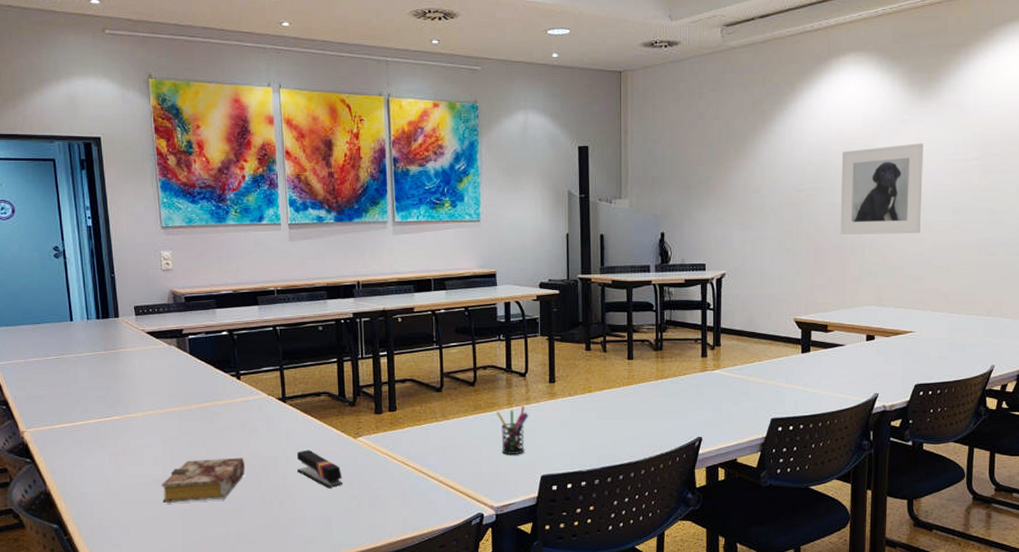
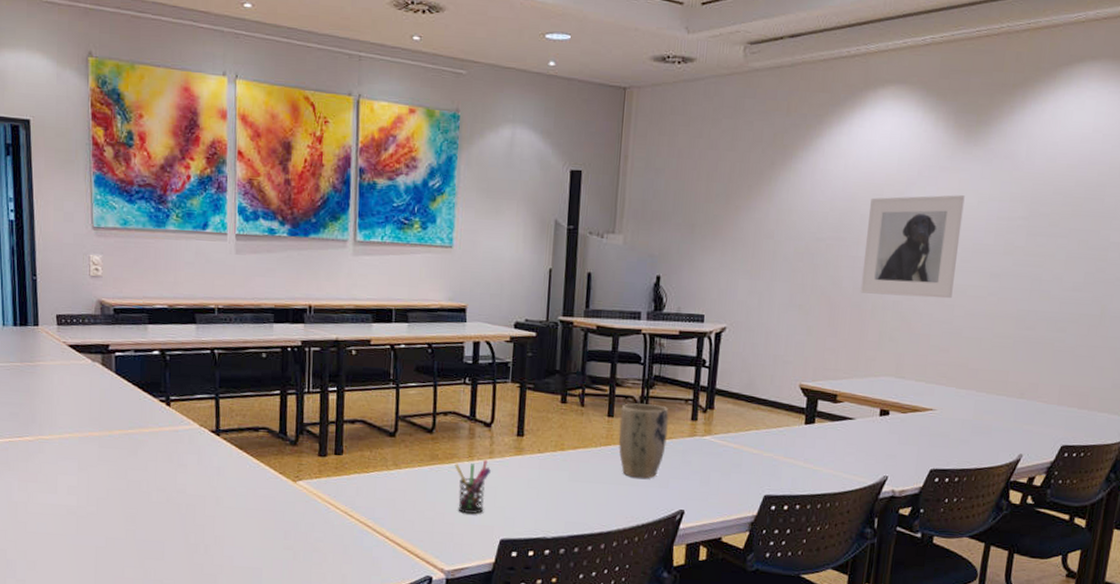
book: present [161,458,246,503] -> none [74,492,170,539]
stapler: present [297,450,343,488] -> none [228,490,278,535]
plant pot: none [639,345,681,412] -> present [618,403,669,478]

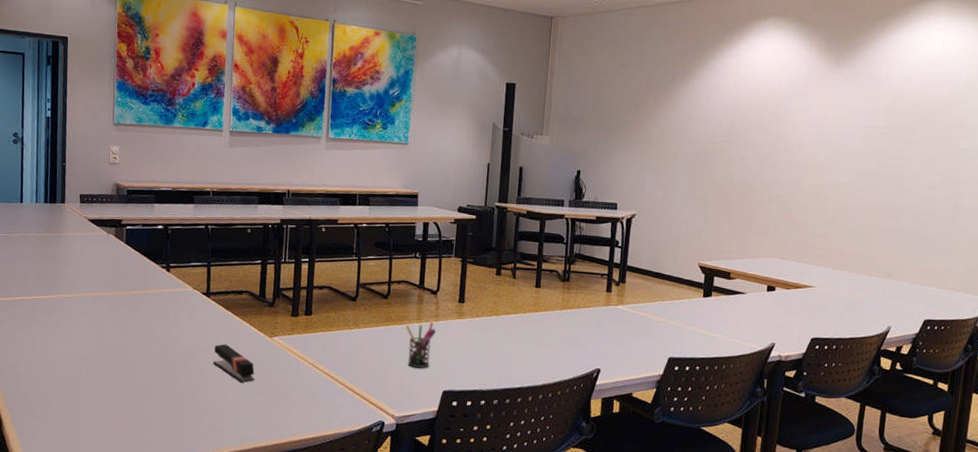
stapler: none [228,490,278,535] -> present [213,344,255,383]
plant pot: present [618,403,669,478] -> none [544,276,588,341]
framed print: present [860,195,965,299] -> none [748,107,836,194]

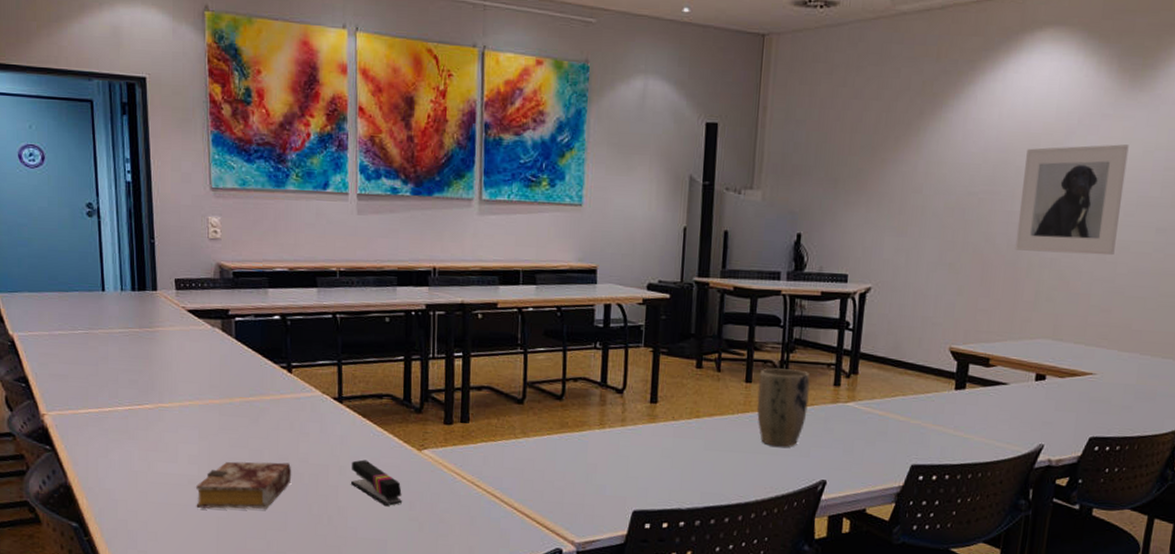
book: none [85,343,166,384] -> present [195,461,292,510]
pen holder: present [405,322,436,368] -> none [585,427,623,484]
plant pot: none [544,276,588,341] -> present [757,367,810,447]
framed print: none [748,107,836,194] -> present [1015,144,1129,256]

